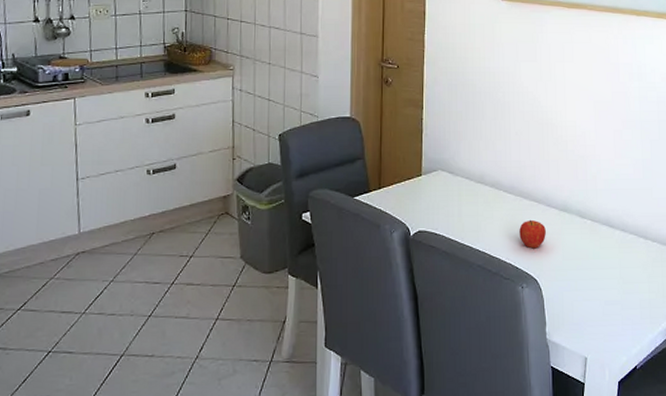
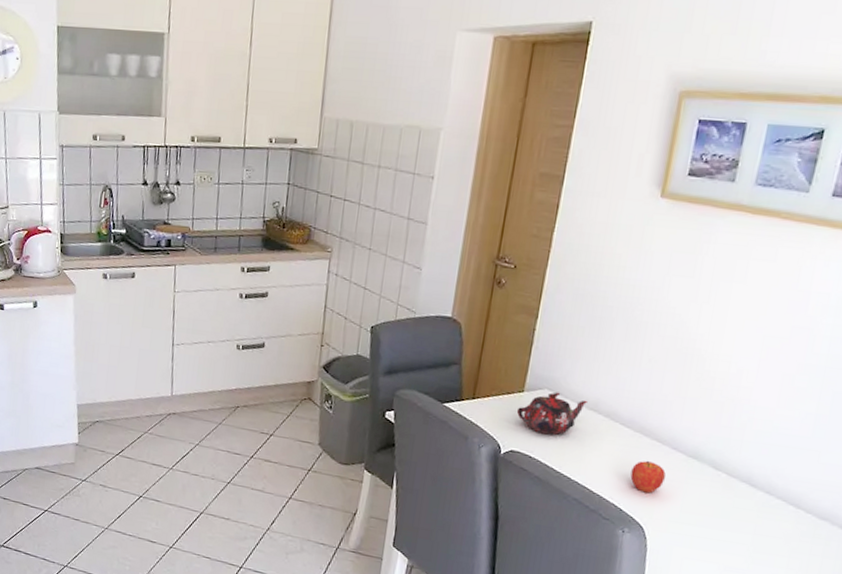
teapot: none [418,171,474,211] -> present [516,392,587,435]

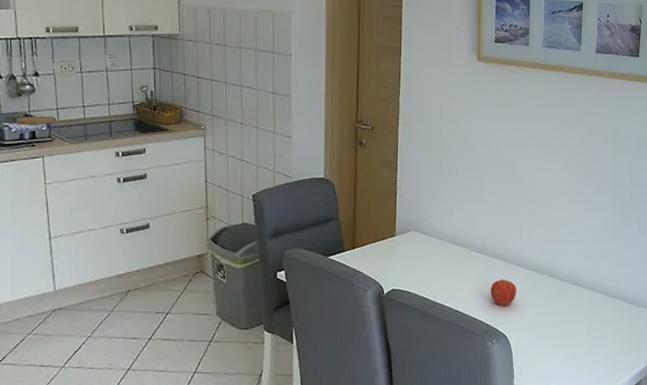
teapot: present [516,392,587,435] -> none [392,232,448,271]

